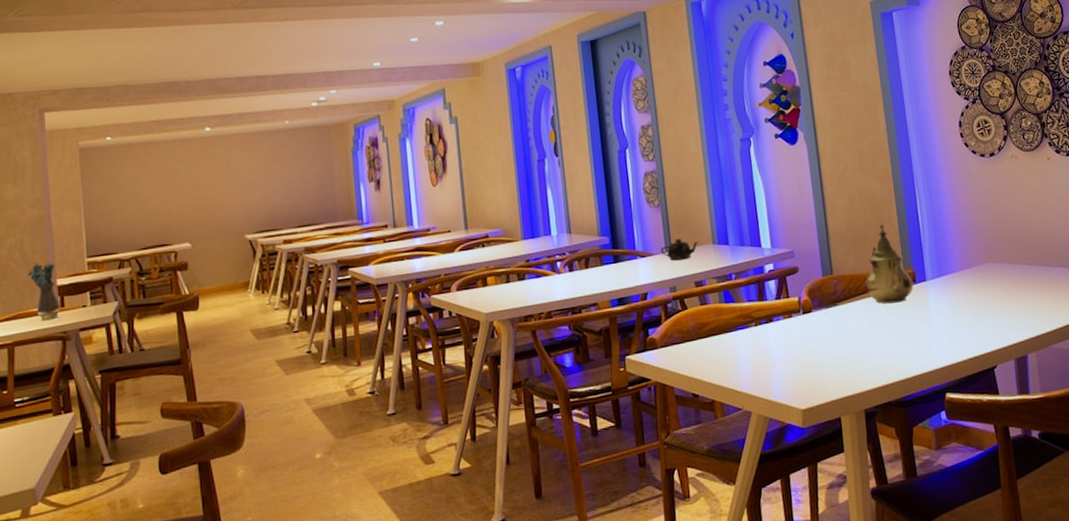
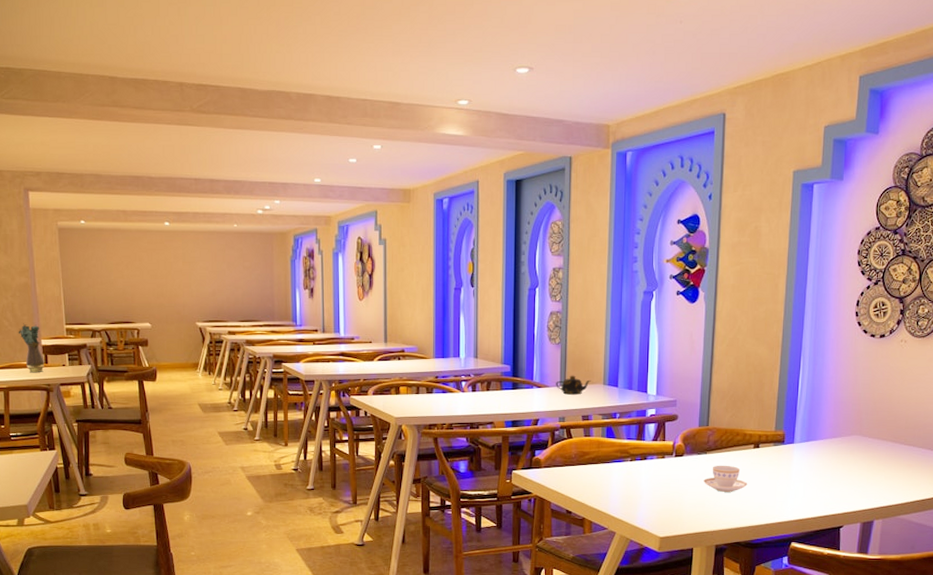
teacup: none [838,315,887,347] -> present [704,465,748,492]
teapot: present [864,224,914,304] -> none [736,387,782,459]

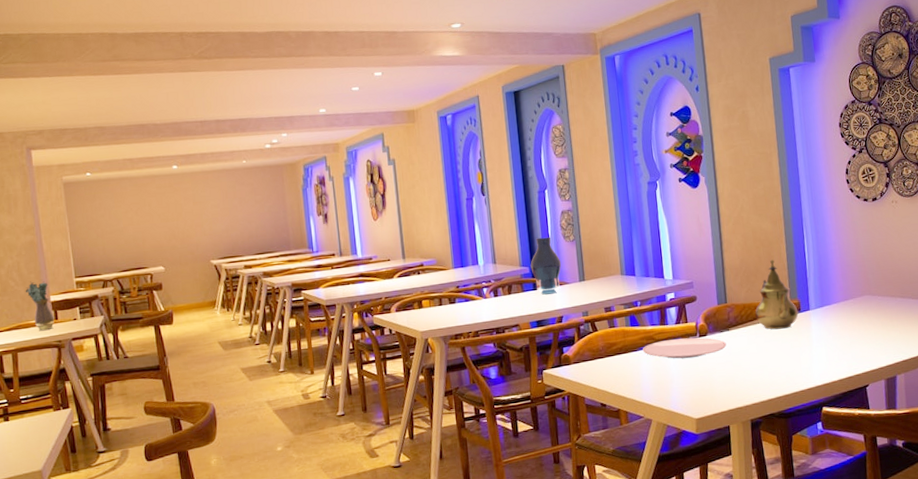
vase: none [512,337,544,395] -> present [530,237,562,295]
teapot: present [556,375,591,395] -> none [575,269,609,289]
plate: none [615,456,702,476] -> present [642,337,727,359]
teacup: present [704,465,748,492] -> none [730,339,773,366]
teapot: none [736,387,782,459] -> present [755,260,799,330]

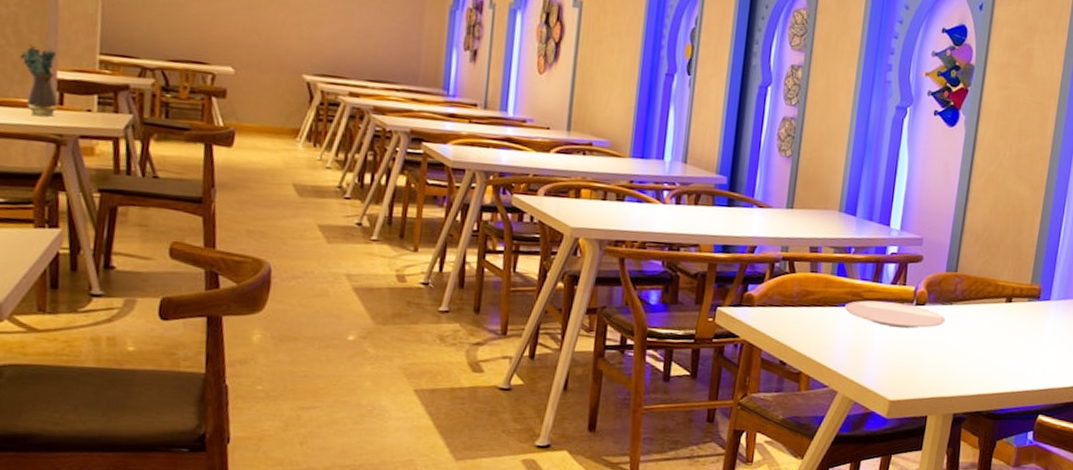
vase: present [530,237,562,295] -> none [729,143,769,217]
teapot: present [755,260,799,330] -> none [986,232,1037,316]

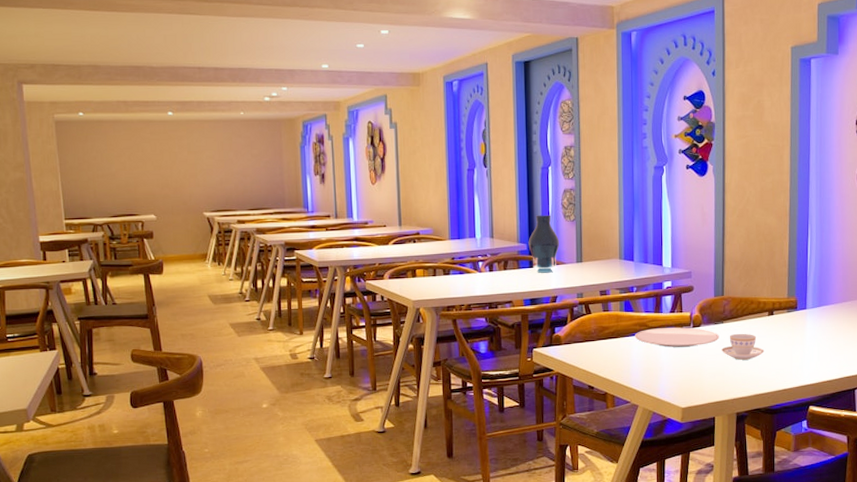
vase: present [19,44,58,116] -> none [13,220,43,270]
vase: none [729,143,769,217] -> present [528,215,560,273]
teacup: none [946,319,996,352] -> present [722,333,765,360]

